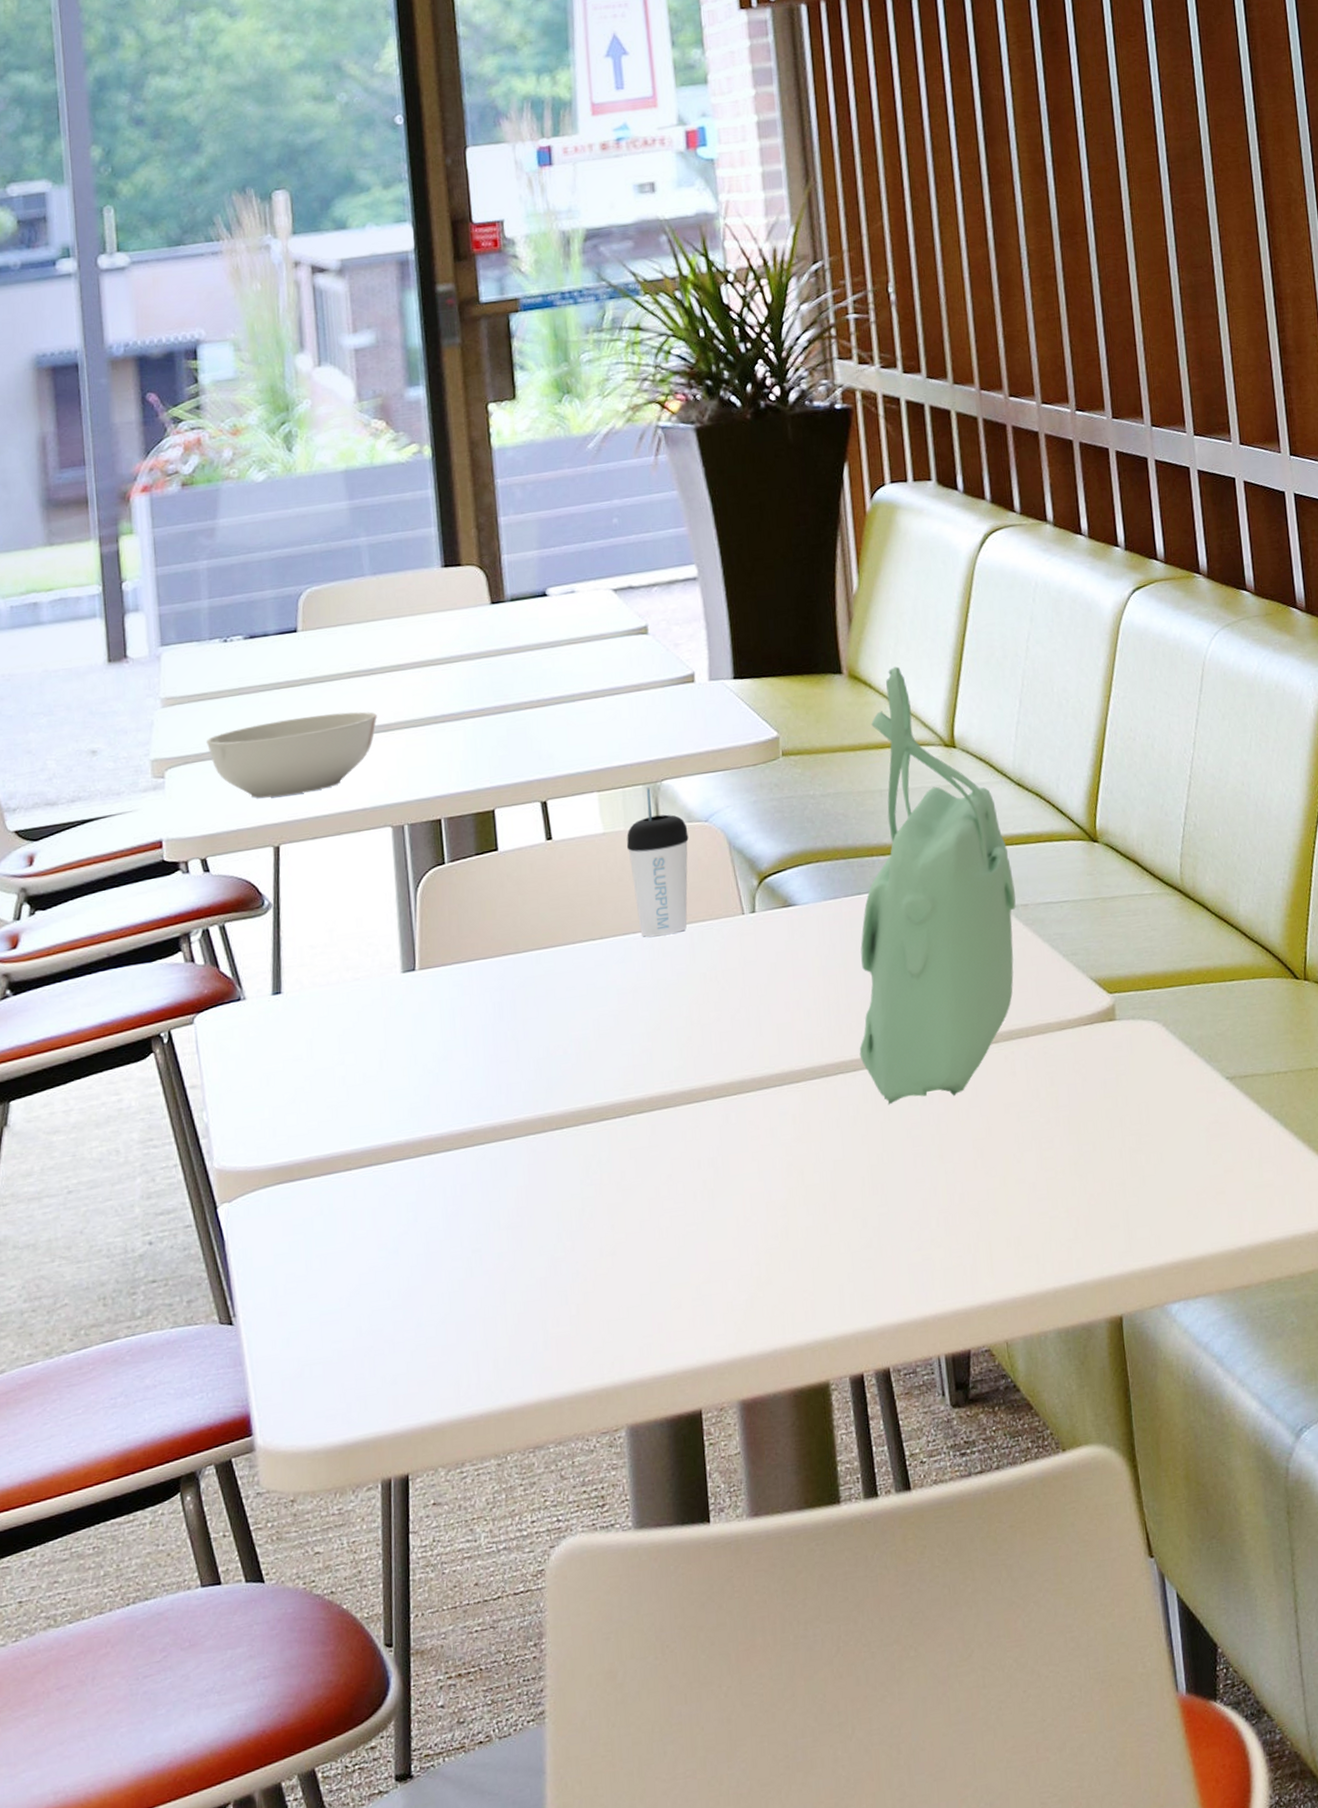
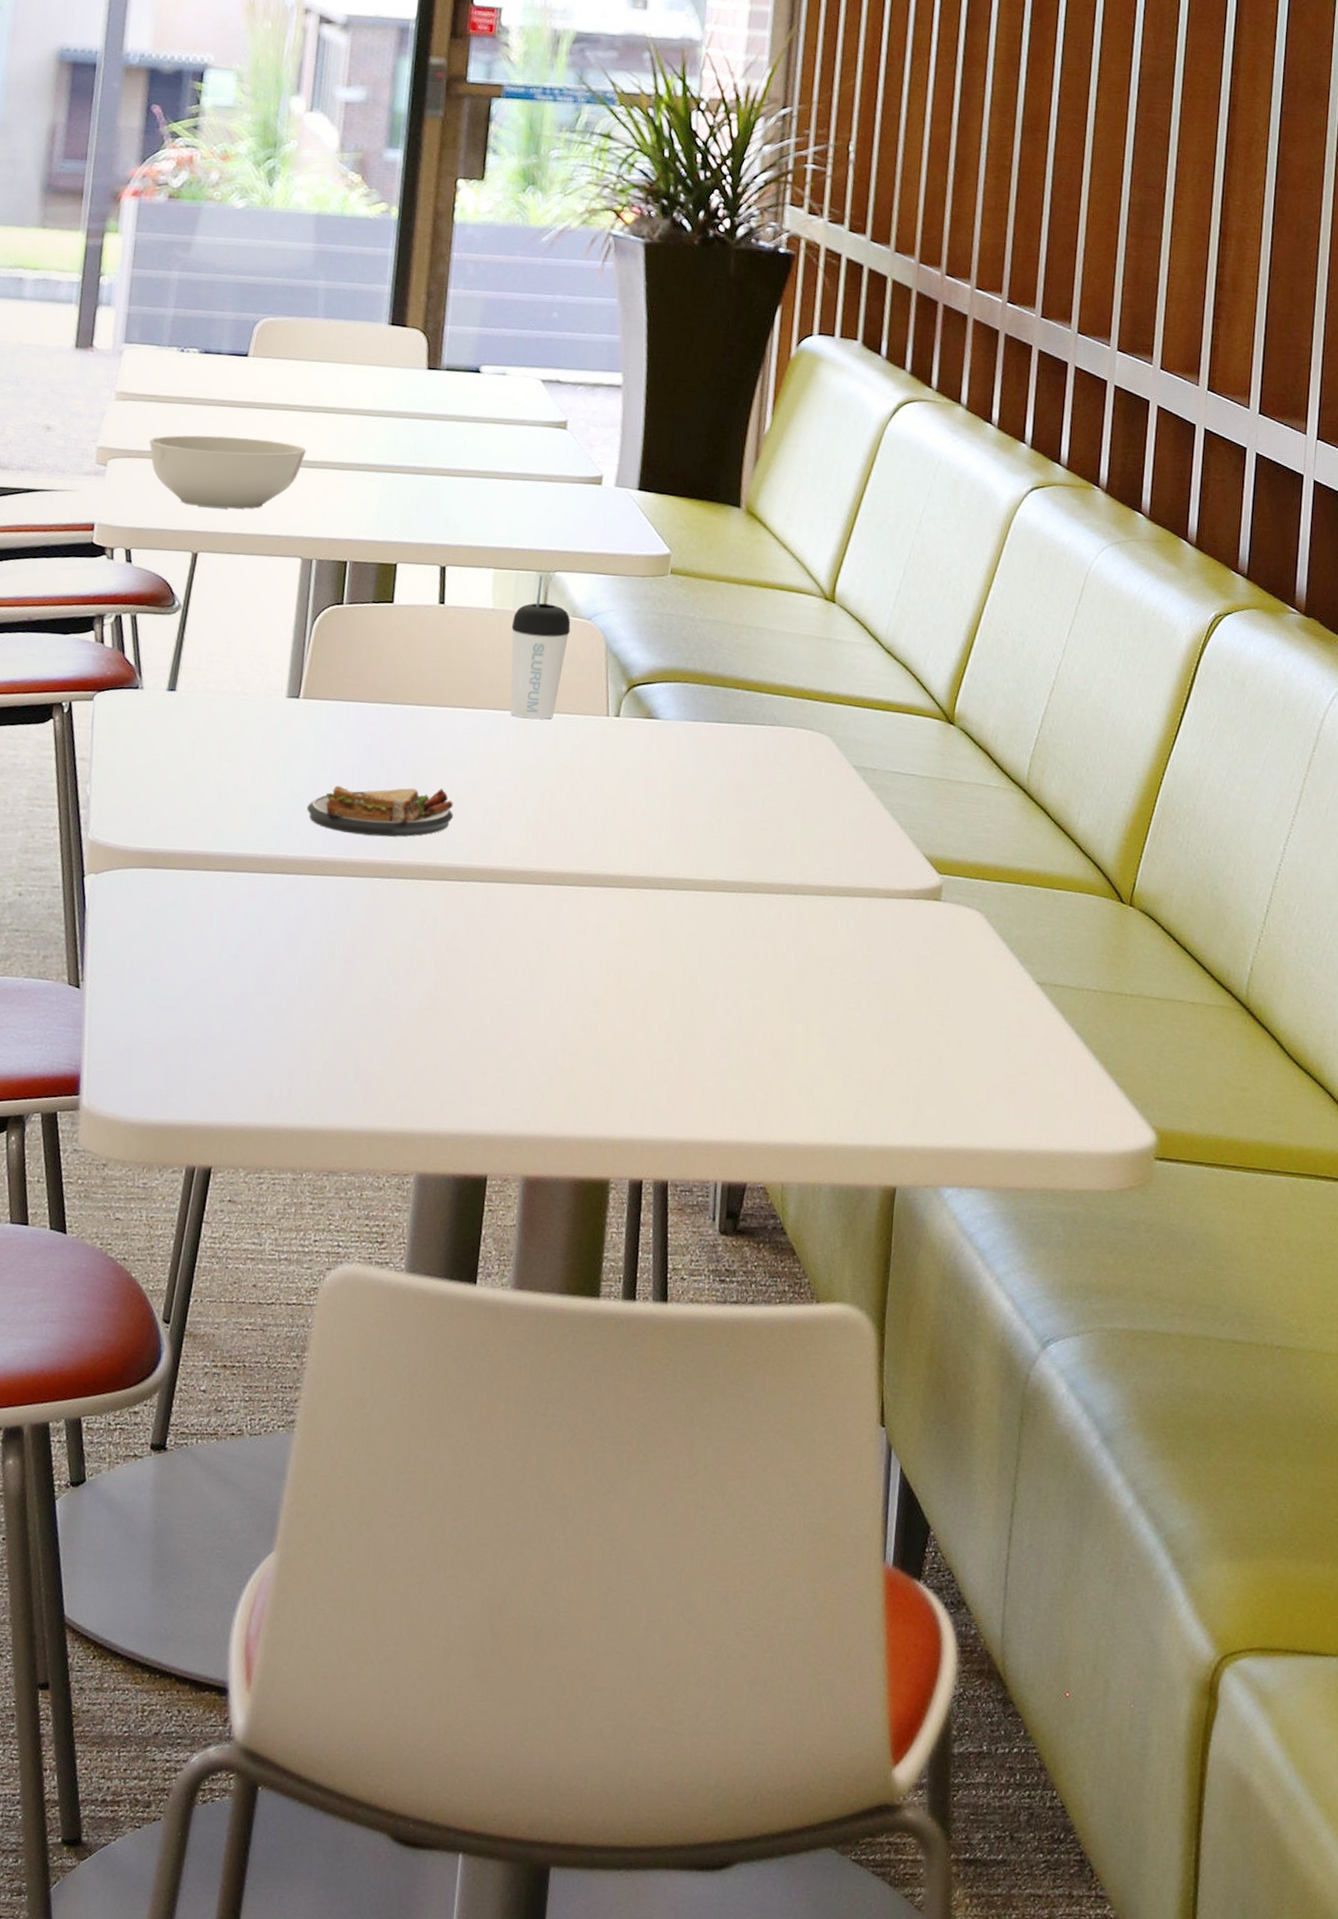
sandwich: none [444,1028,600,1098] -> present [307,785,453,837]
handbag: present [859,666,1016,1105] -> none [692,512,867,936]

